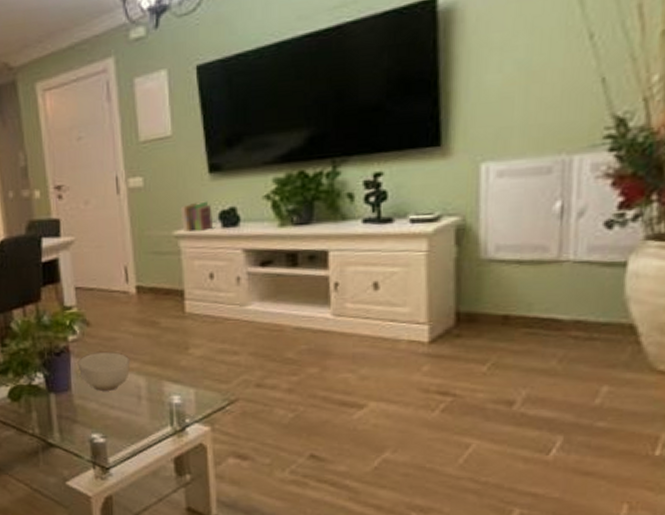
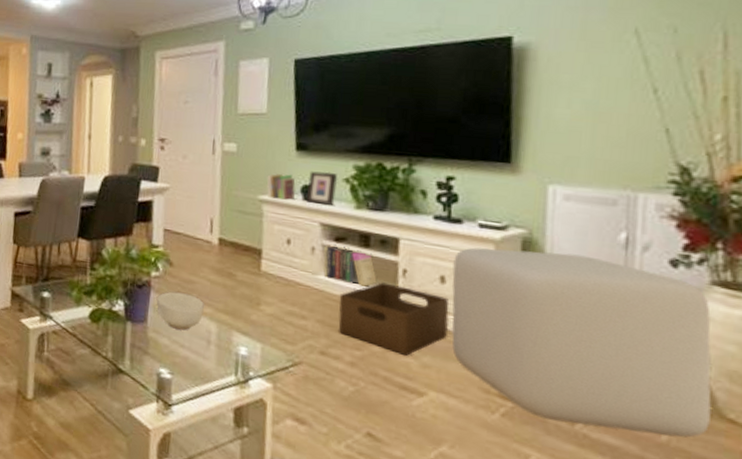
picture frame: none [226,190,258,229] -> present [307,171,338,205]
books: none [250,270,308,310] -> present [323,244,377,287]
storage basket: none [270,300,384,371] -> present [338,282,449,356]
pouf: none [385,233,644,406] -> present [451,247,712,438]

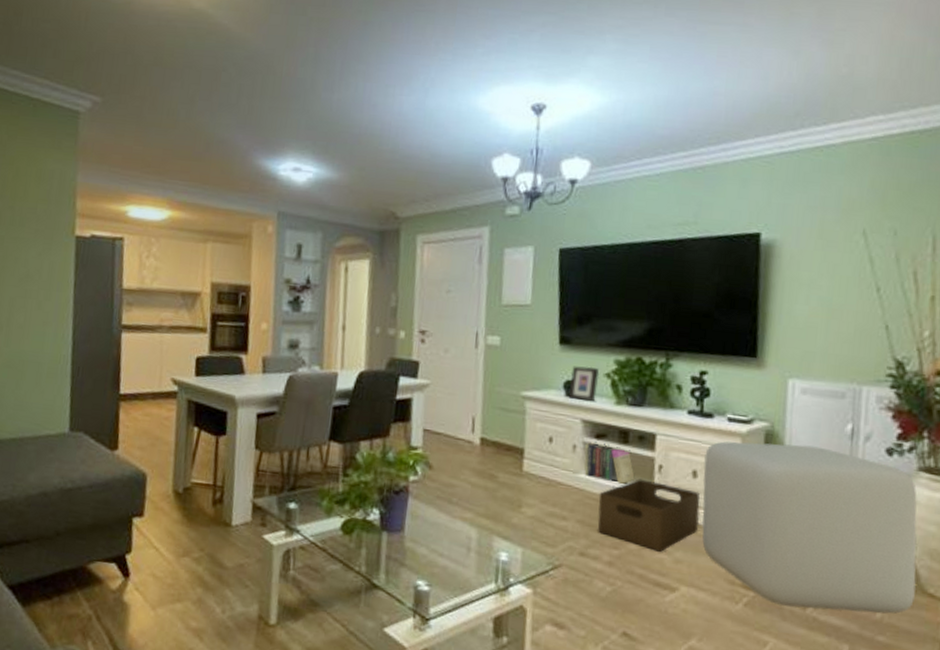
bowl: present [156,291,205,330] -> none [414,496,466,538]
books: present [266,173,296,201] -> none [529,368,559,397]

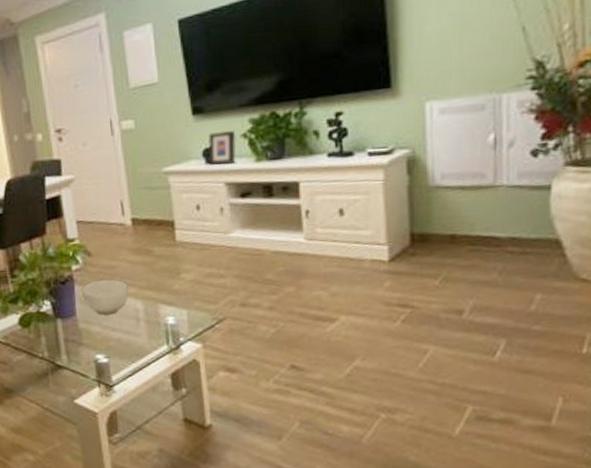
bowl: none [414,496,466,538] -> present [81,279,129,315]
books: present [584,441,635,485] -> none [232,200,284,236]
storage basket: present [598,479,700,552] -> none [251,226,350,289]
pouf: present [702,441,917,614] -> none [349,162,568,316]

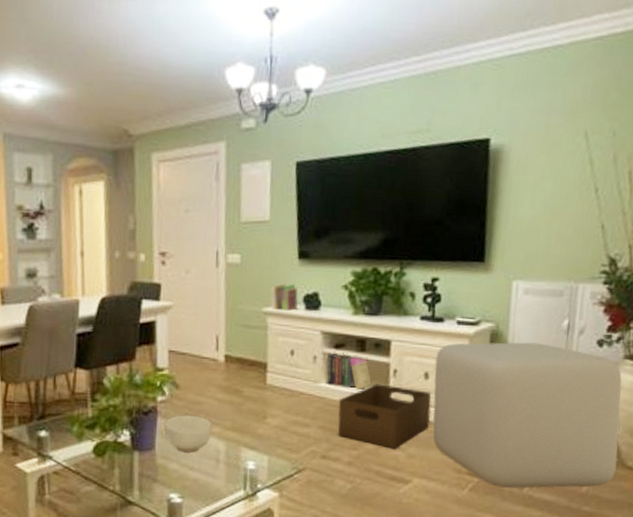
books: none [168,140,199,169] -> present [270,283,299,312]
picture frame: present [208,130,236,165] -> none [309,279,338,313]
books: none [232,200,284,236] -> present [324,351,372,391]
storage basket: none [251,226,350,289] -> present [338,384,431,449]
pouf: none [349,162,568,316] -> present [432,342,622,488]

